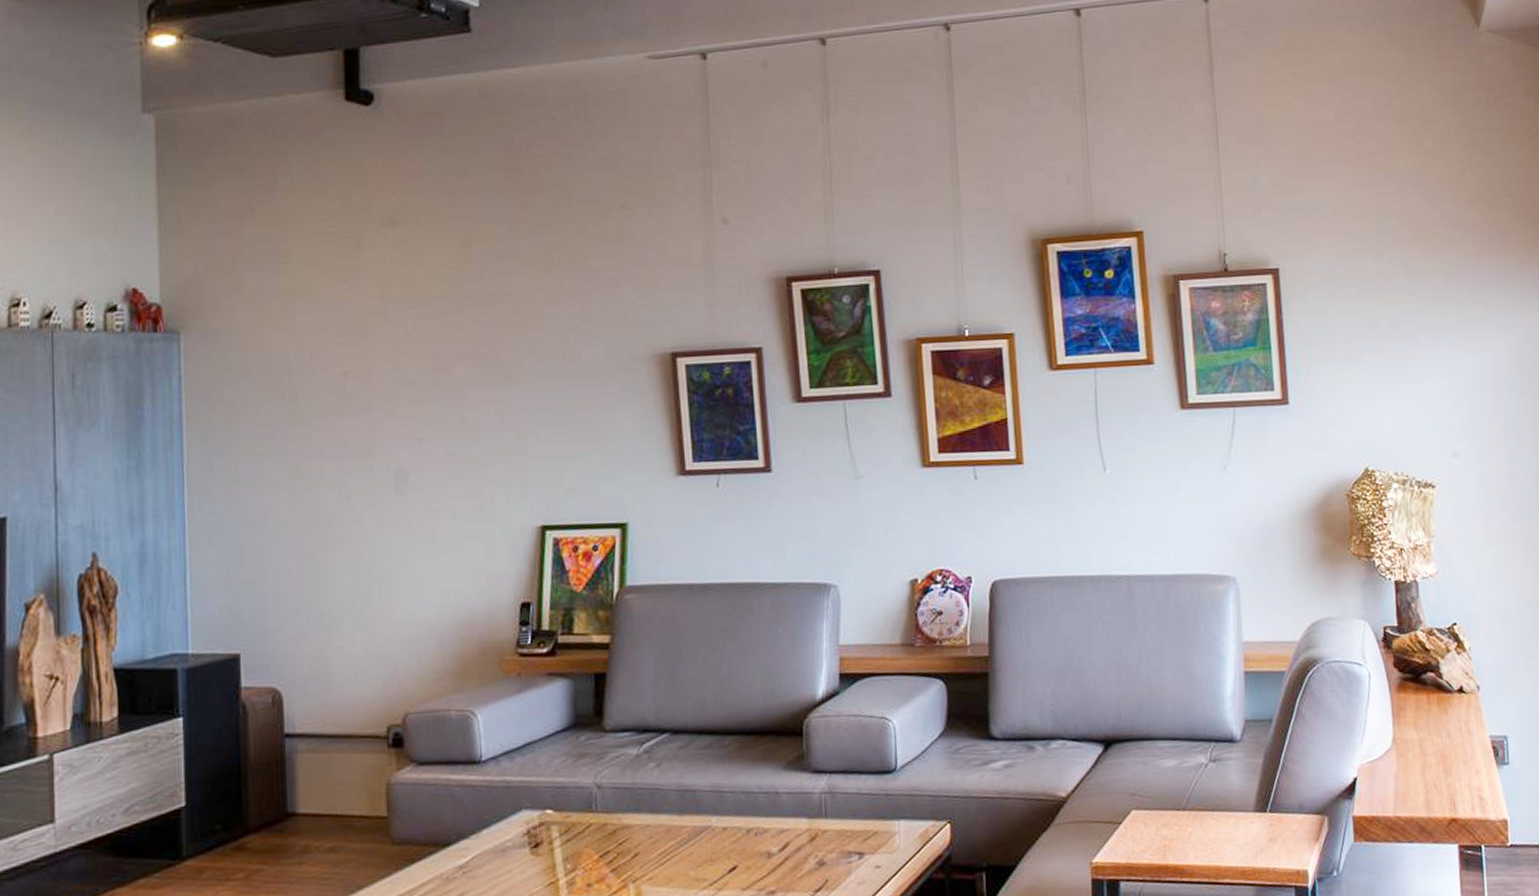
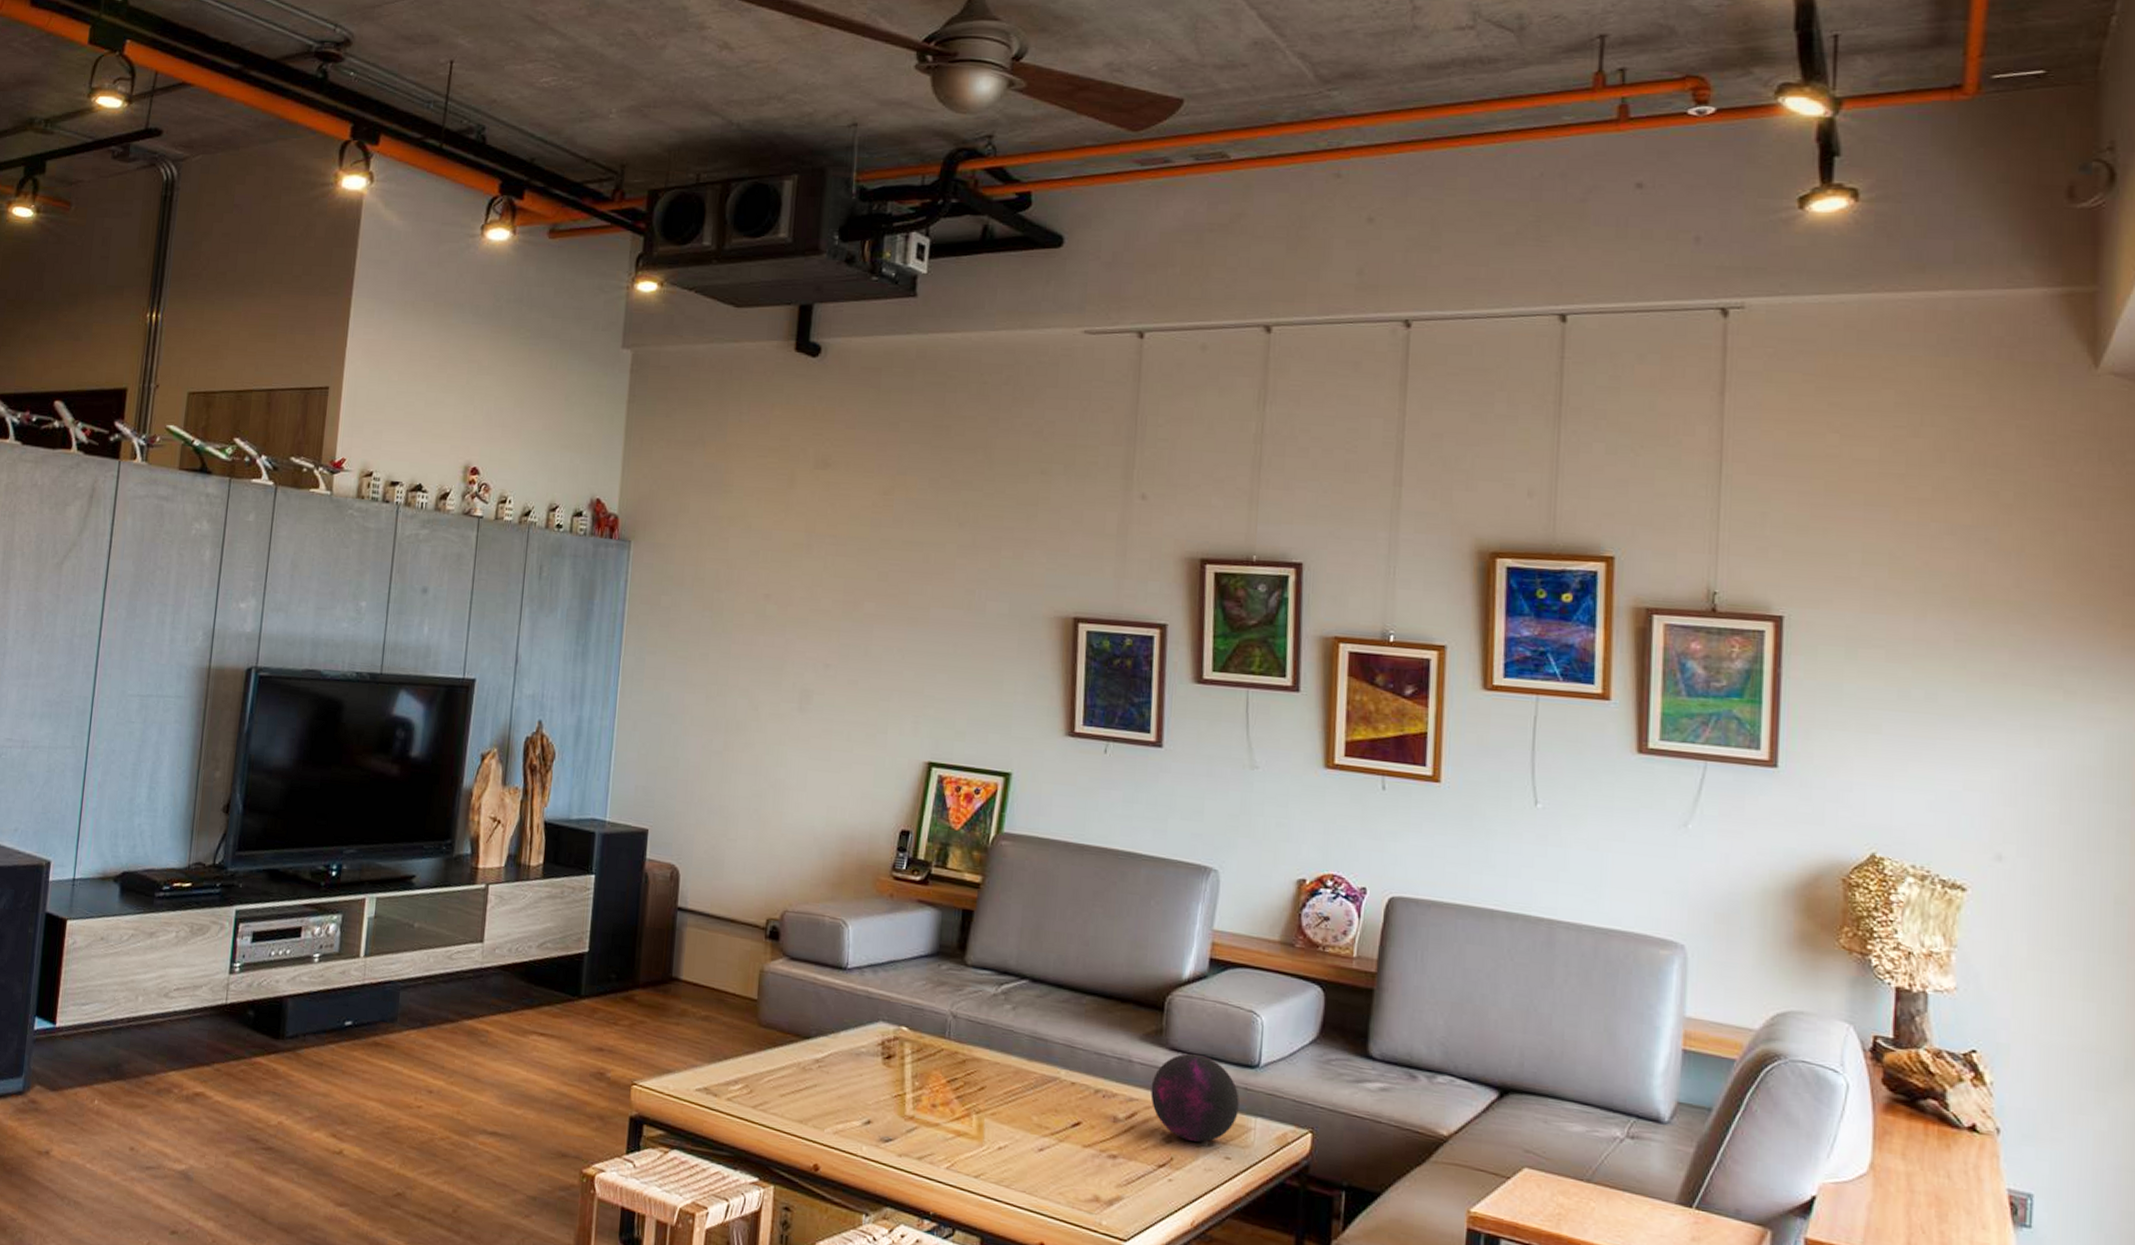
decorative orb: none [799,771,883,859] -> present [1150,1053,1239,1143]

